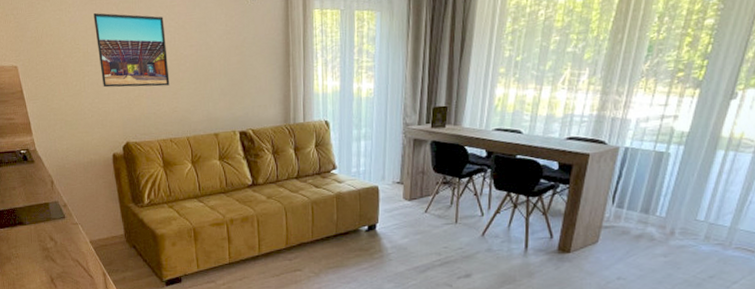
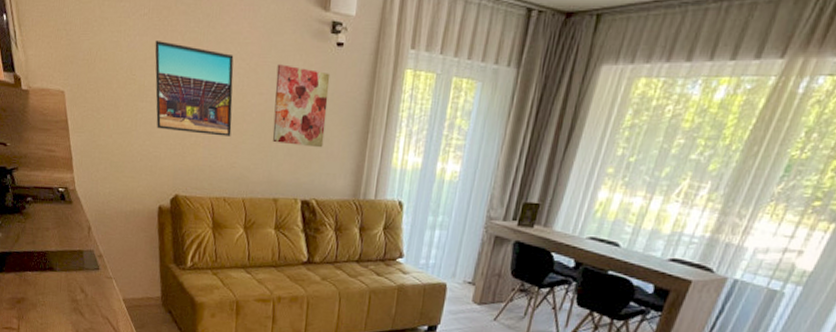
wall art: none [202,19,252,86] -> present [272,64,331,148]

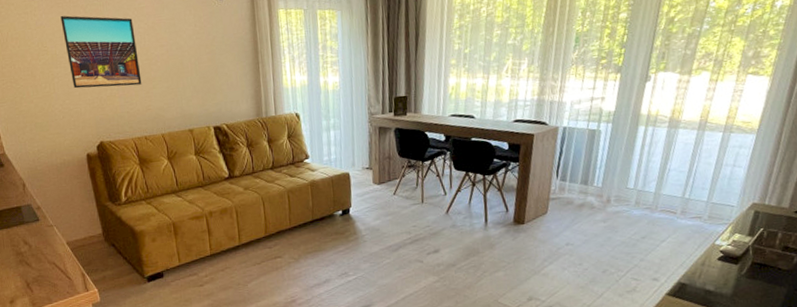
wall art: present [272,64,331,148] -> none [171,19,223,84]

